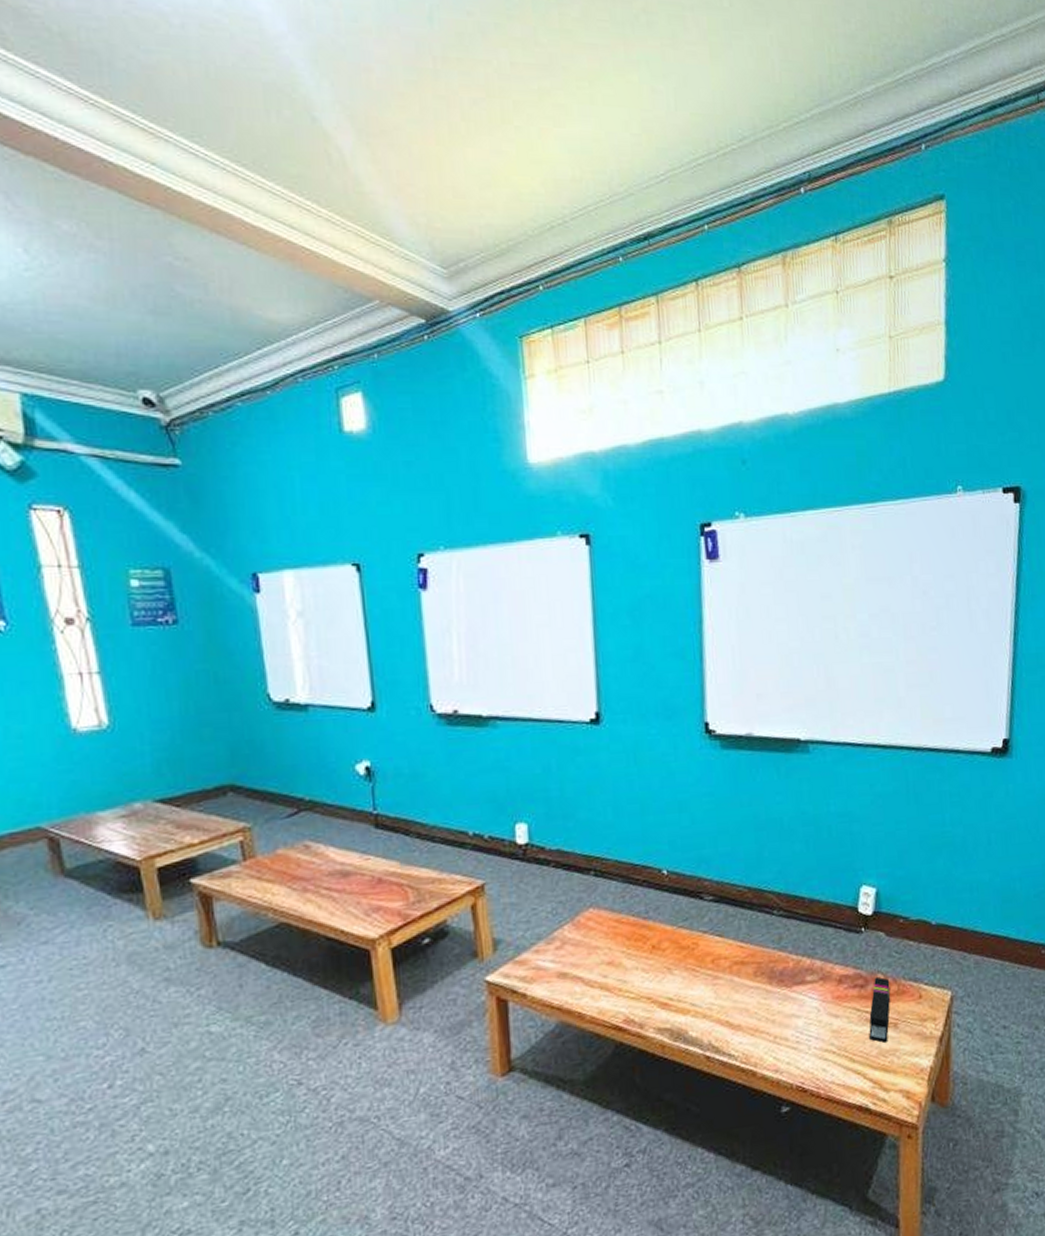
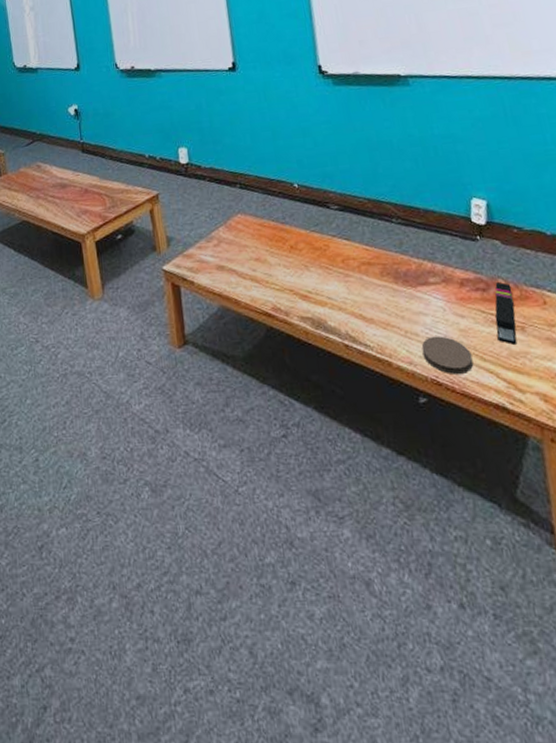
coaster: none [790,1039,842,1080] -> present [421,336,473,375]

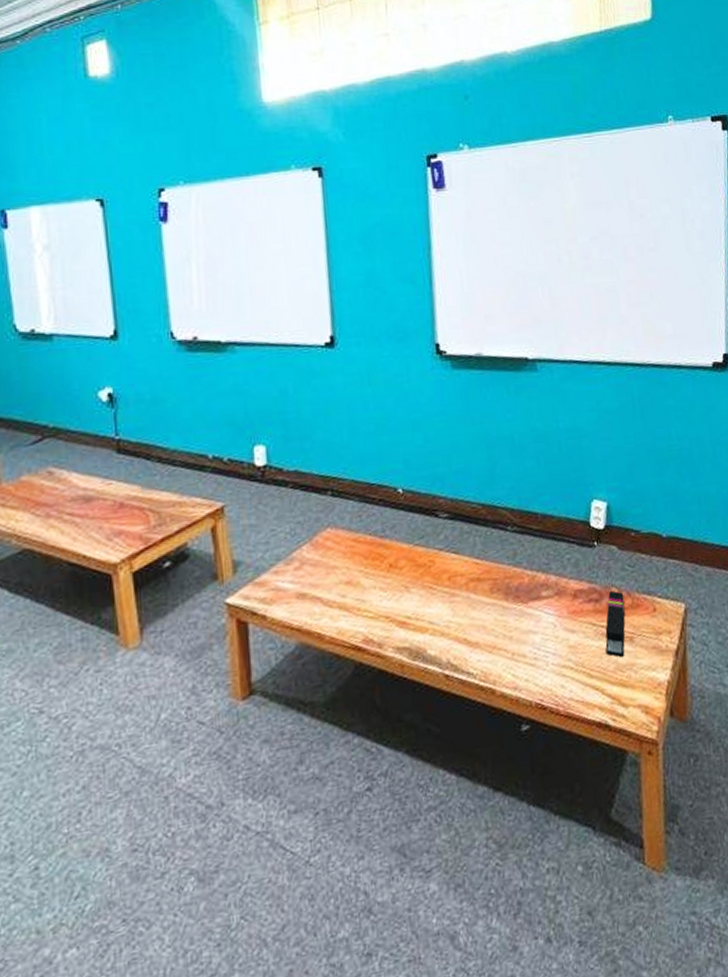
coaster: present [421,336,473,375] -> none [528,655,580,696]

